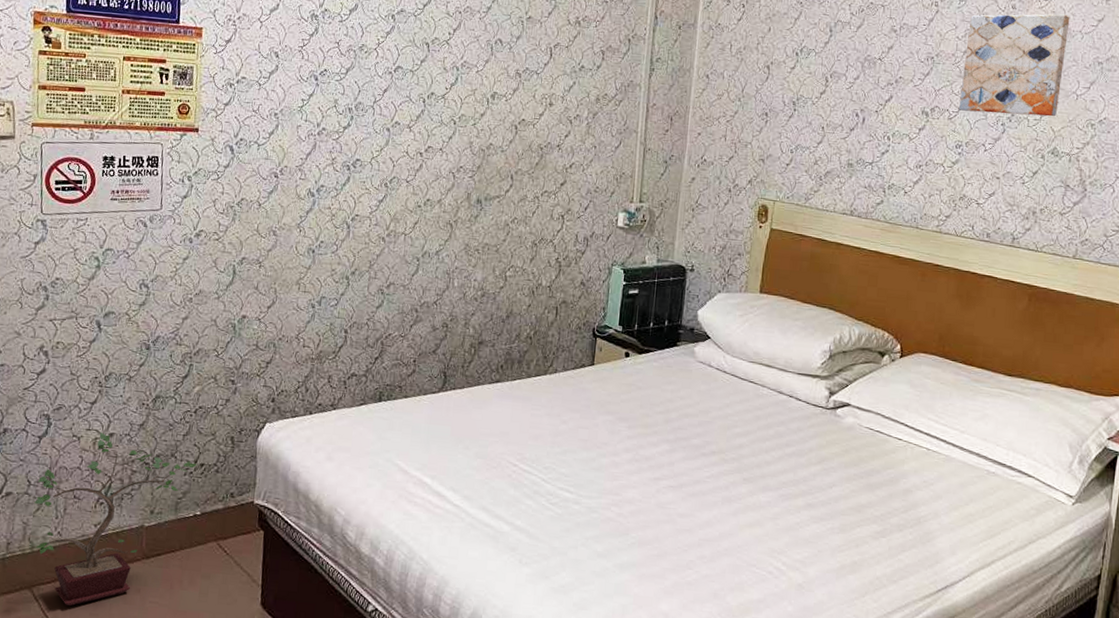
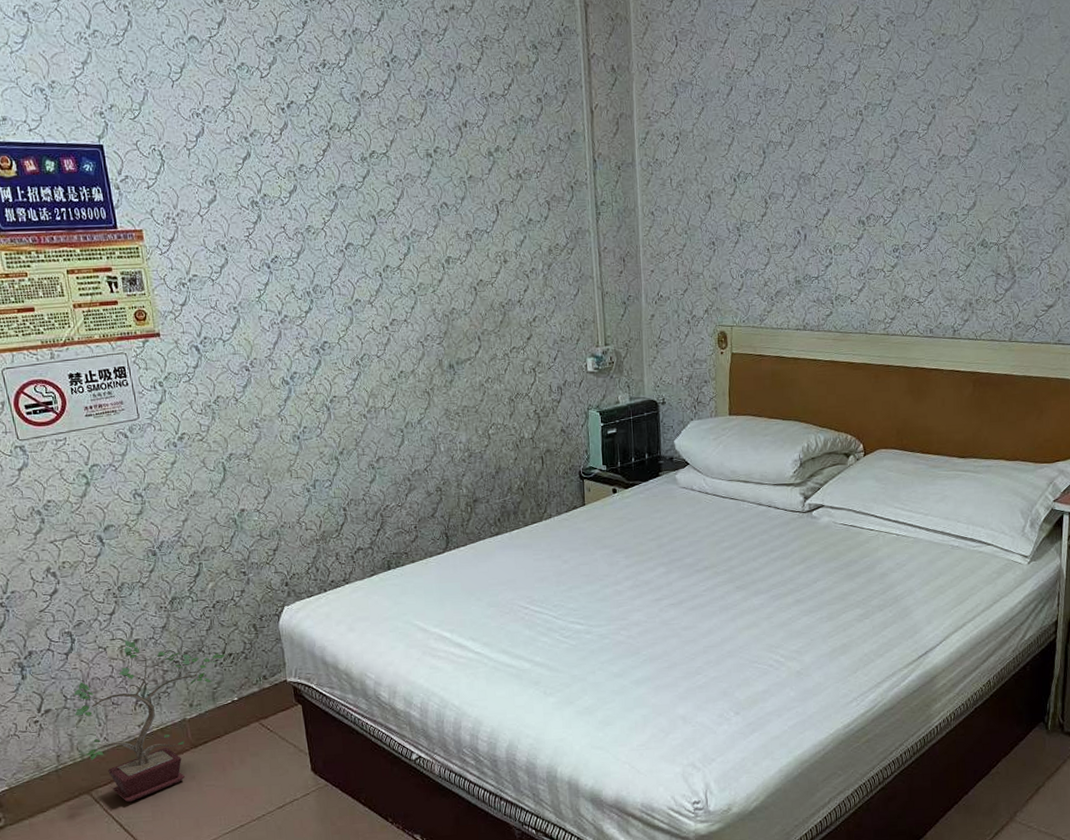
wall art: present [959,14,1070,117] -> none [892,108,987,215]

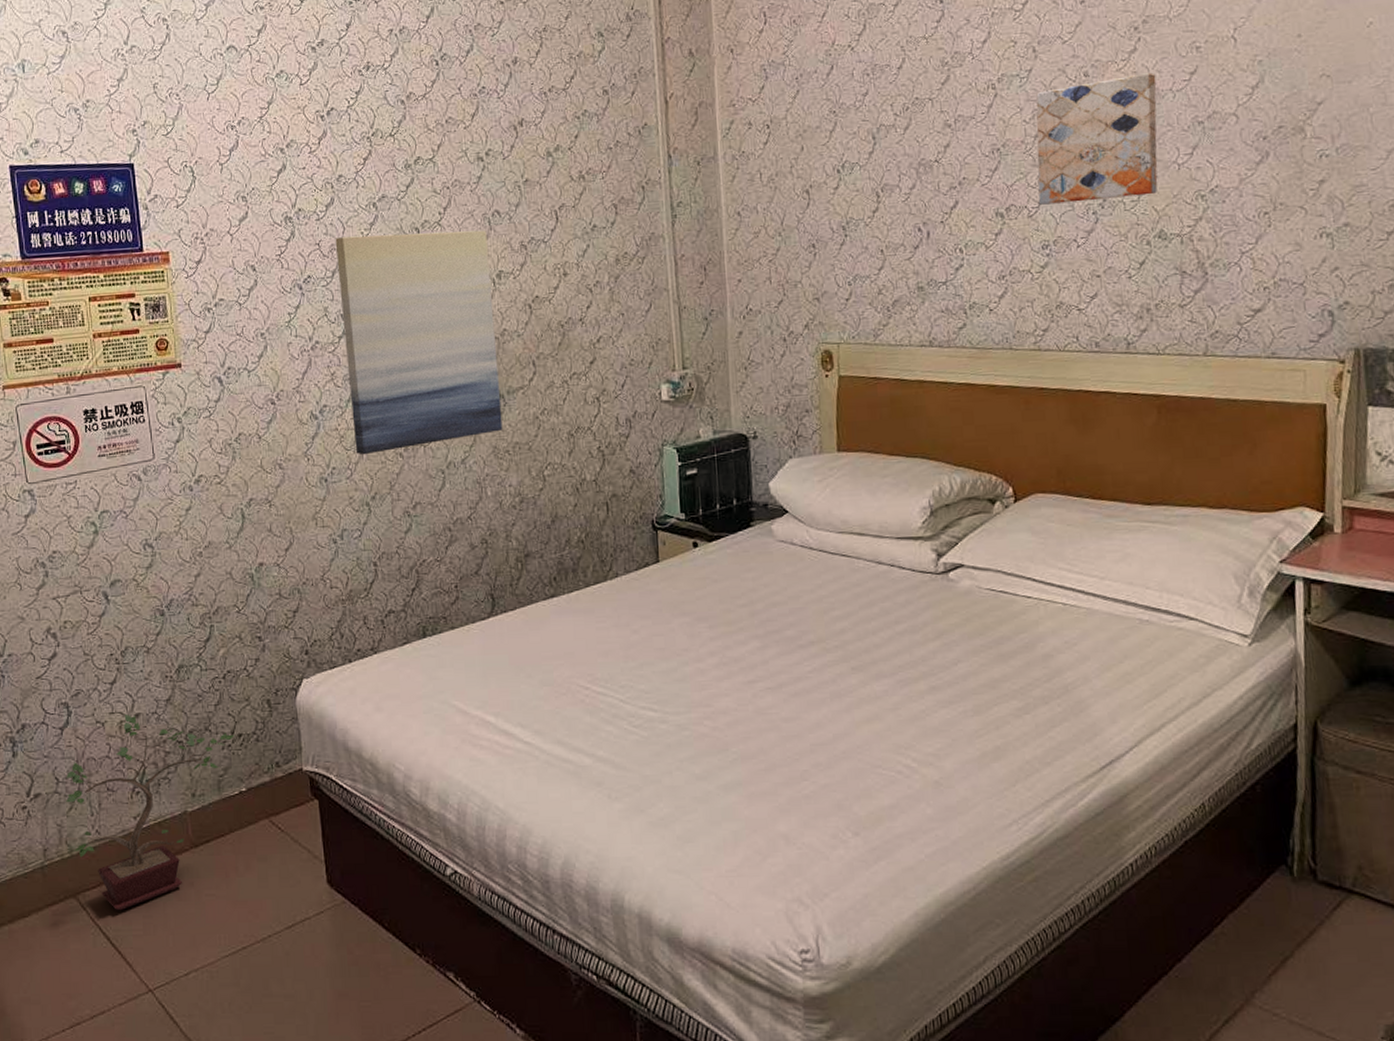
wall art: none [299,220,453,416] -> present [335,230,503,455]
wall art: none [892,108,987,215] -> present [1036,72,1158,205]

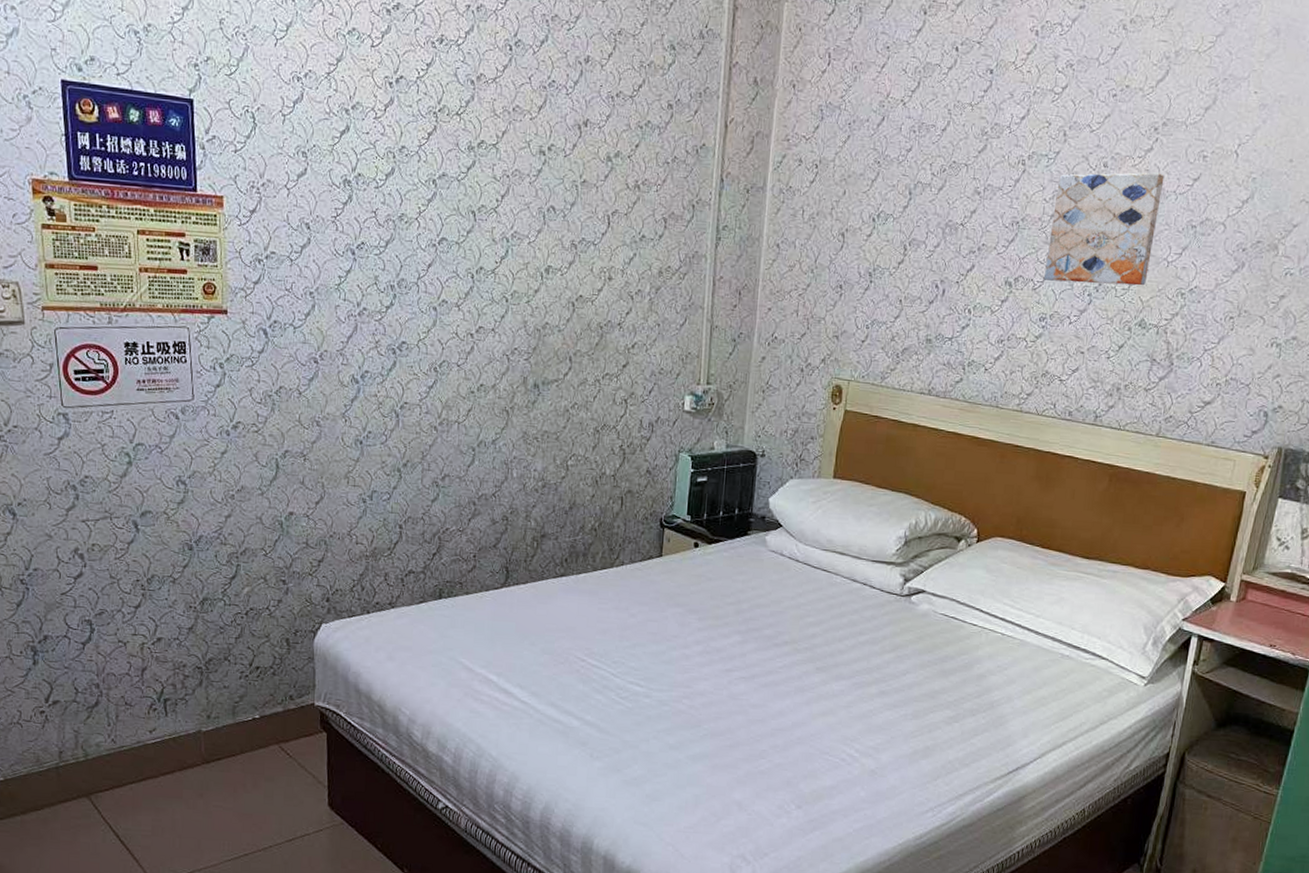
potted plant: present [66,713,235,910] -> none [84,636,252,812]
wall art: present [335,230,503,455] -> none [391,208,540,424]

